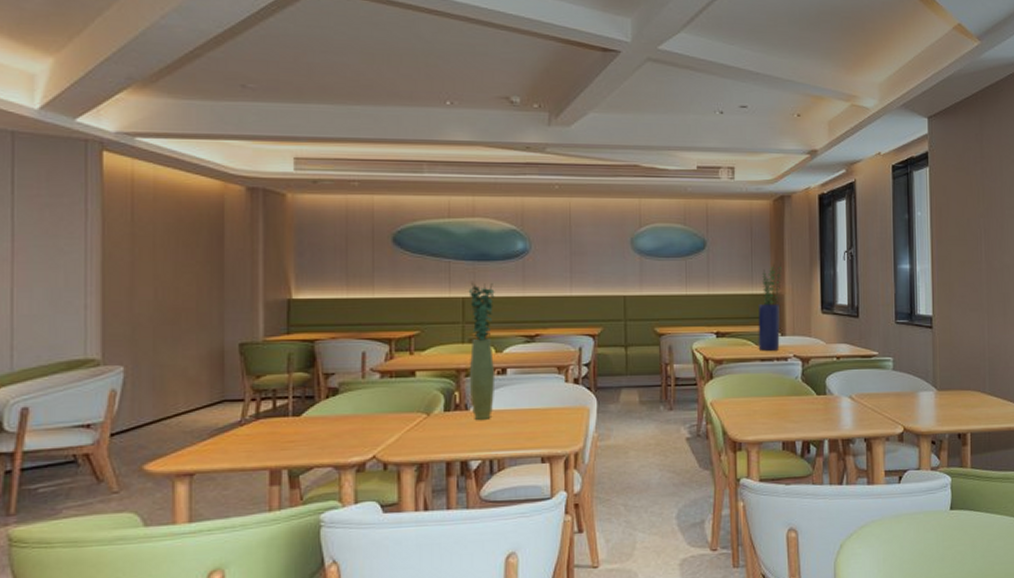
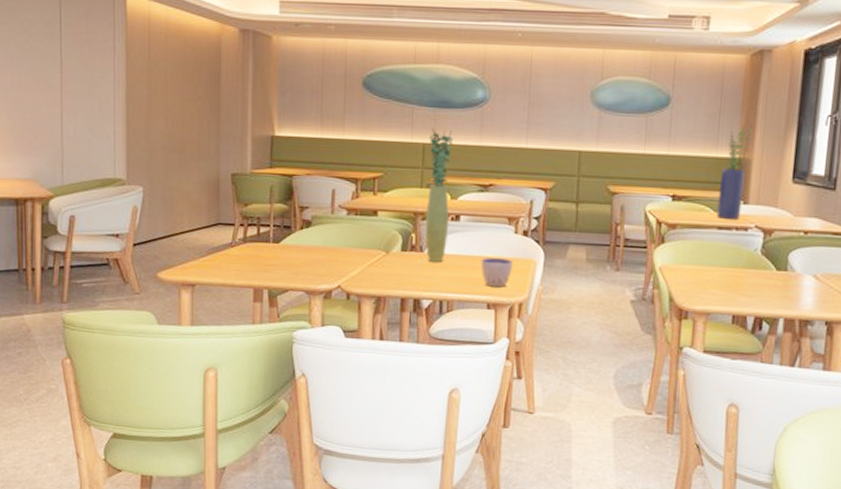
cup: none [532,409,565,440] -> present [480,258,513,288]

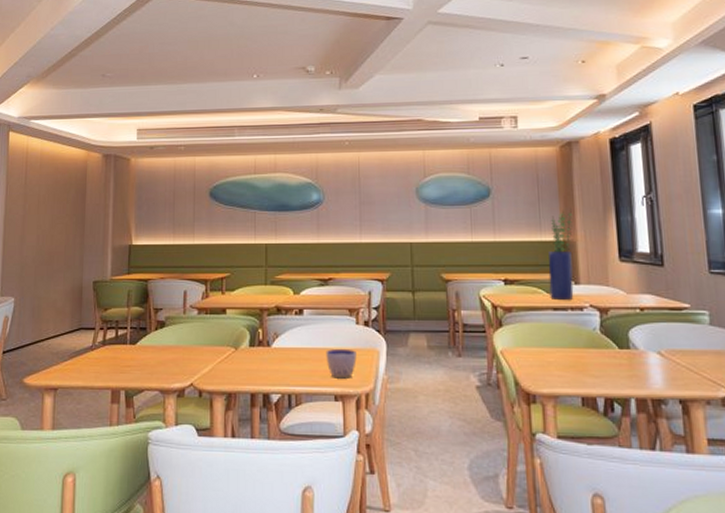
vase: present [425,127,453,264] -> none [270,229,294,357]

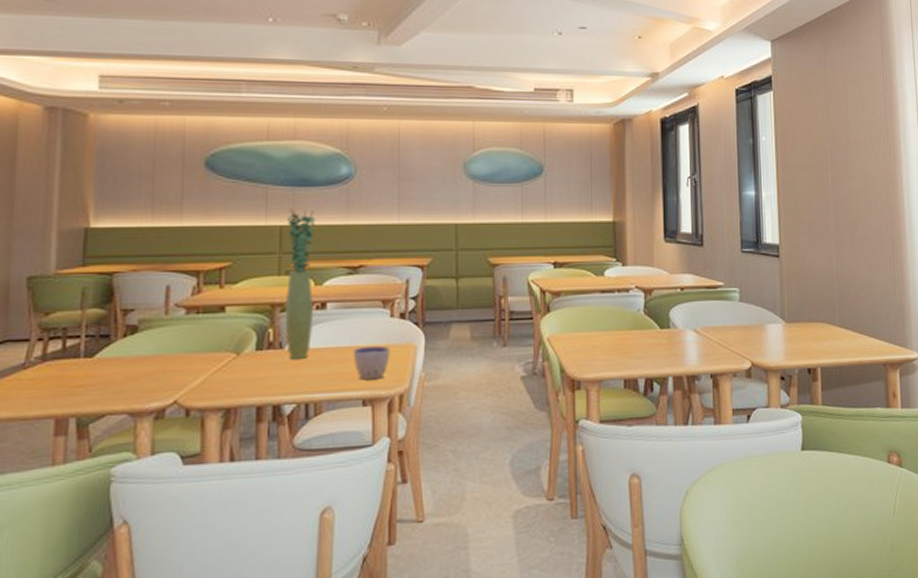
vase: none [270,229,294,357] -> present [284,207,316,361]
vase: present [548,208,574,301] -> none [598,188,624,284]

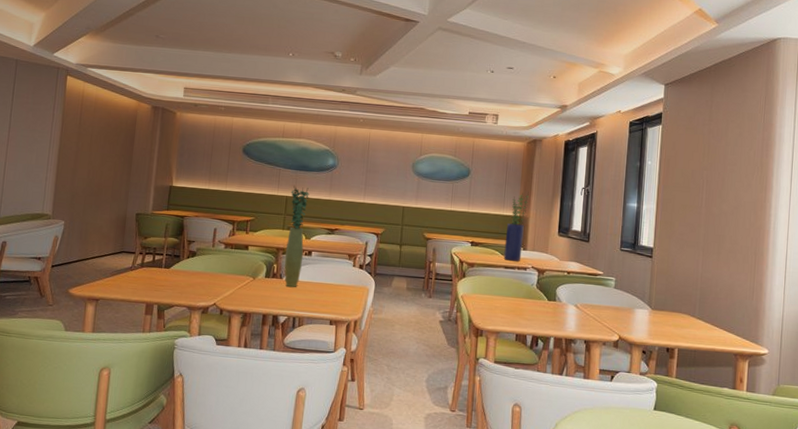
cup: present [353,346,390,380] -> none [326,285,351,308]
vase: none [598,188,624,284] -> present [503,192,530,262]

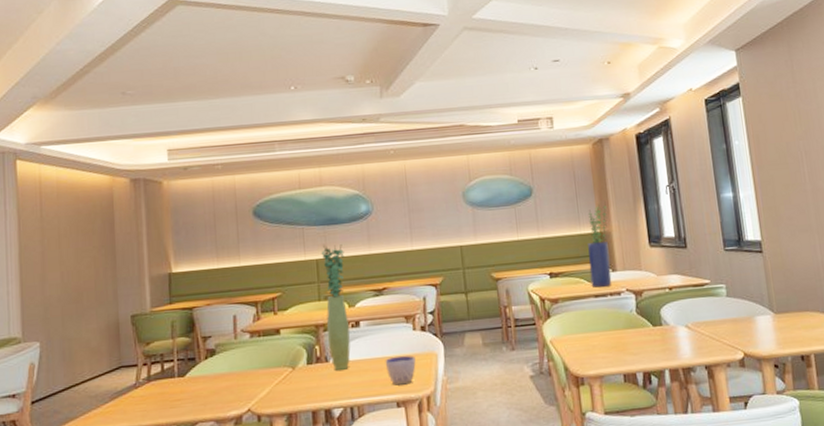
cup: none [326,285,351,308] -> present [385,355,416,386]

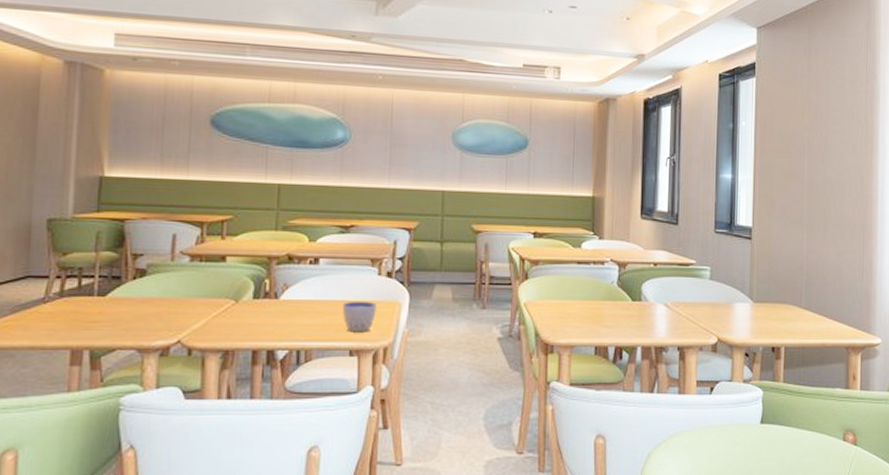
vase: present [321,243,351,372] -> none [280,167,312,310]
vase: present [588,201,612,289] -> none [575,165,604,255]

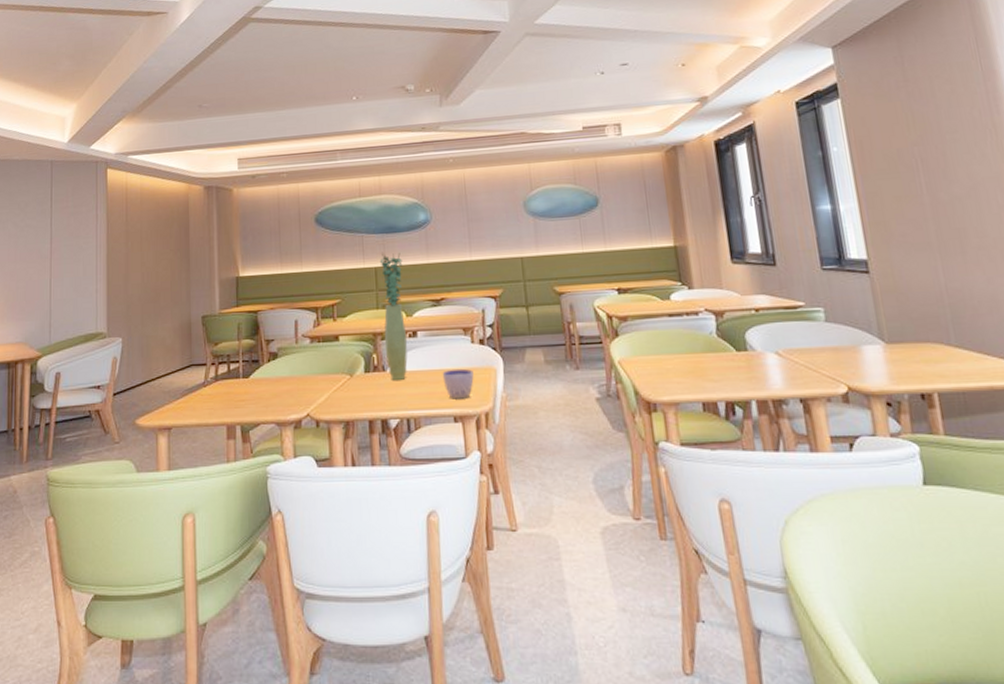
vase: none [280,167,312,310] -> present [379,251,408,382]

